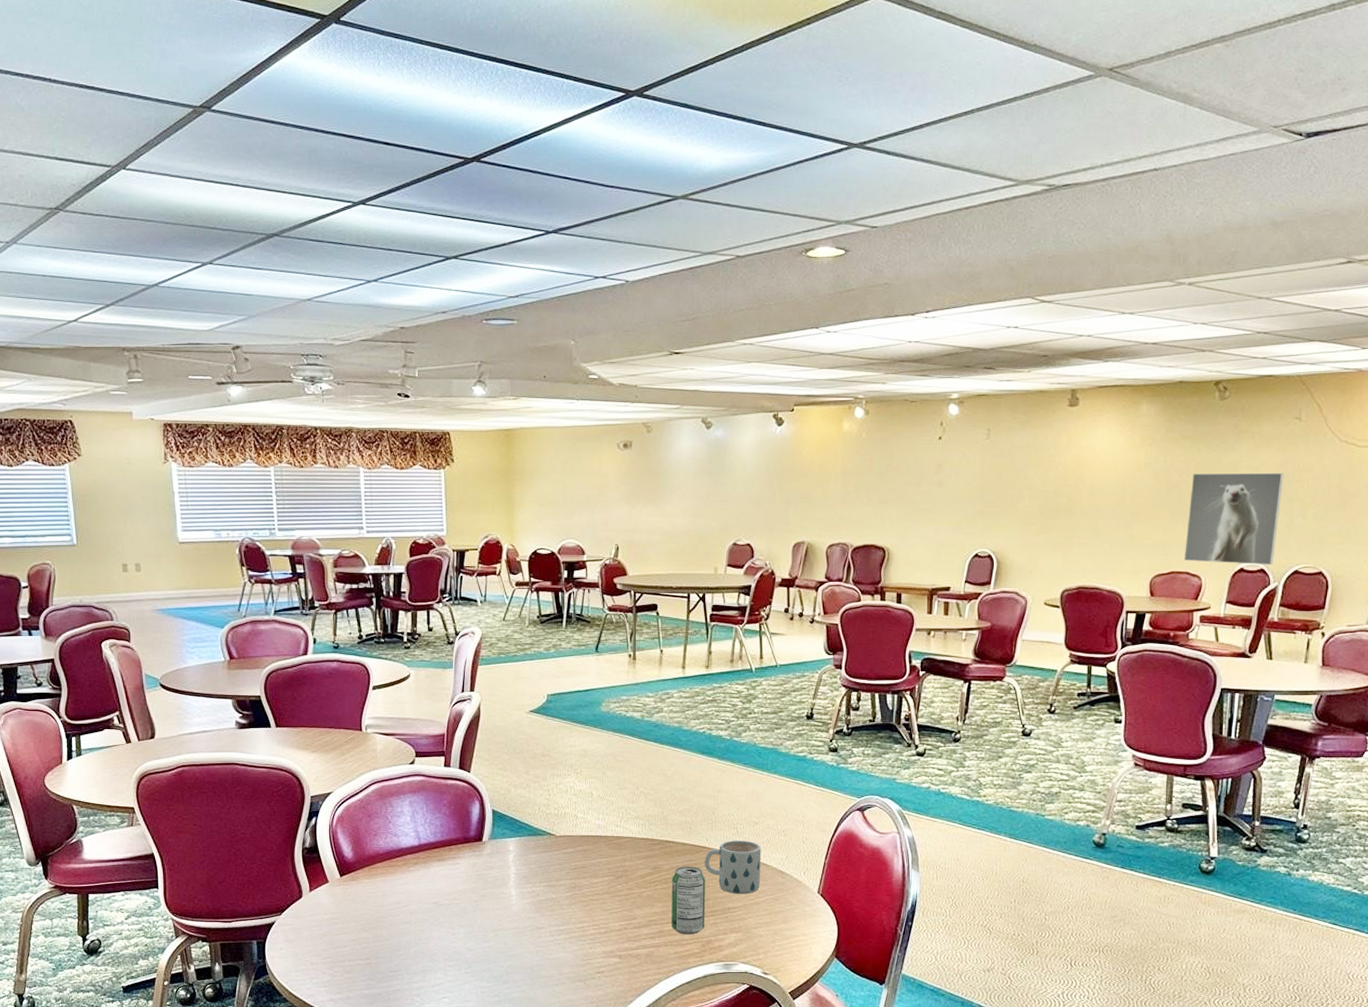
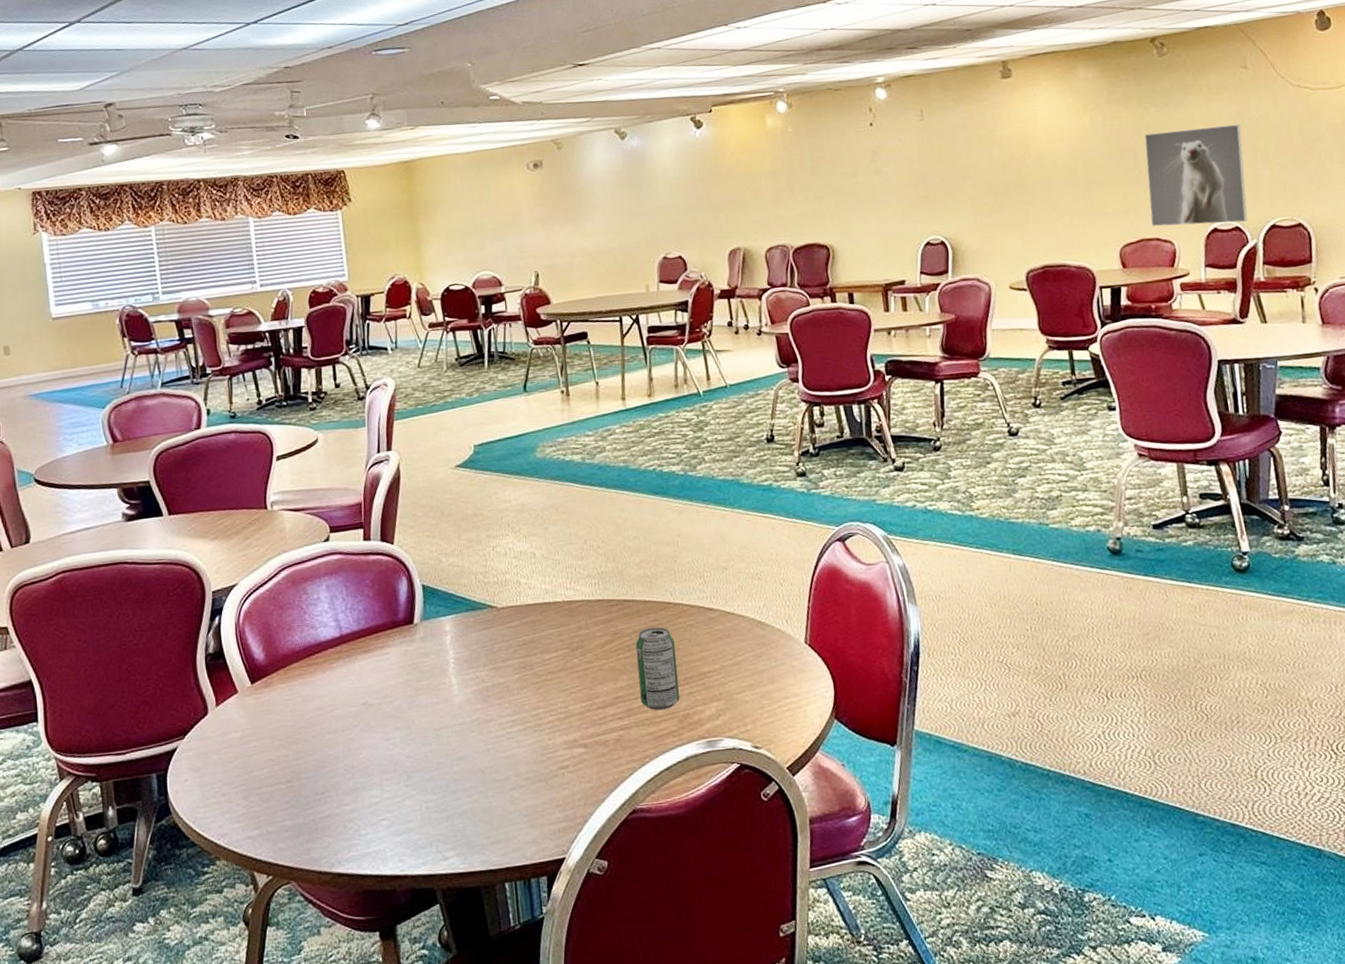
mug: present [704,840,761,894] -> none [671,589,738,655]

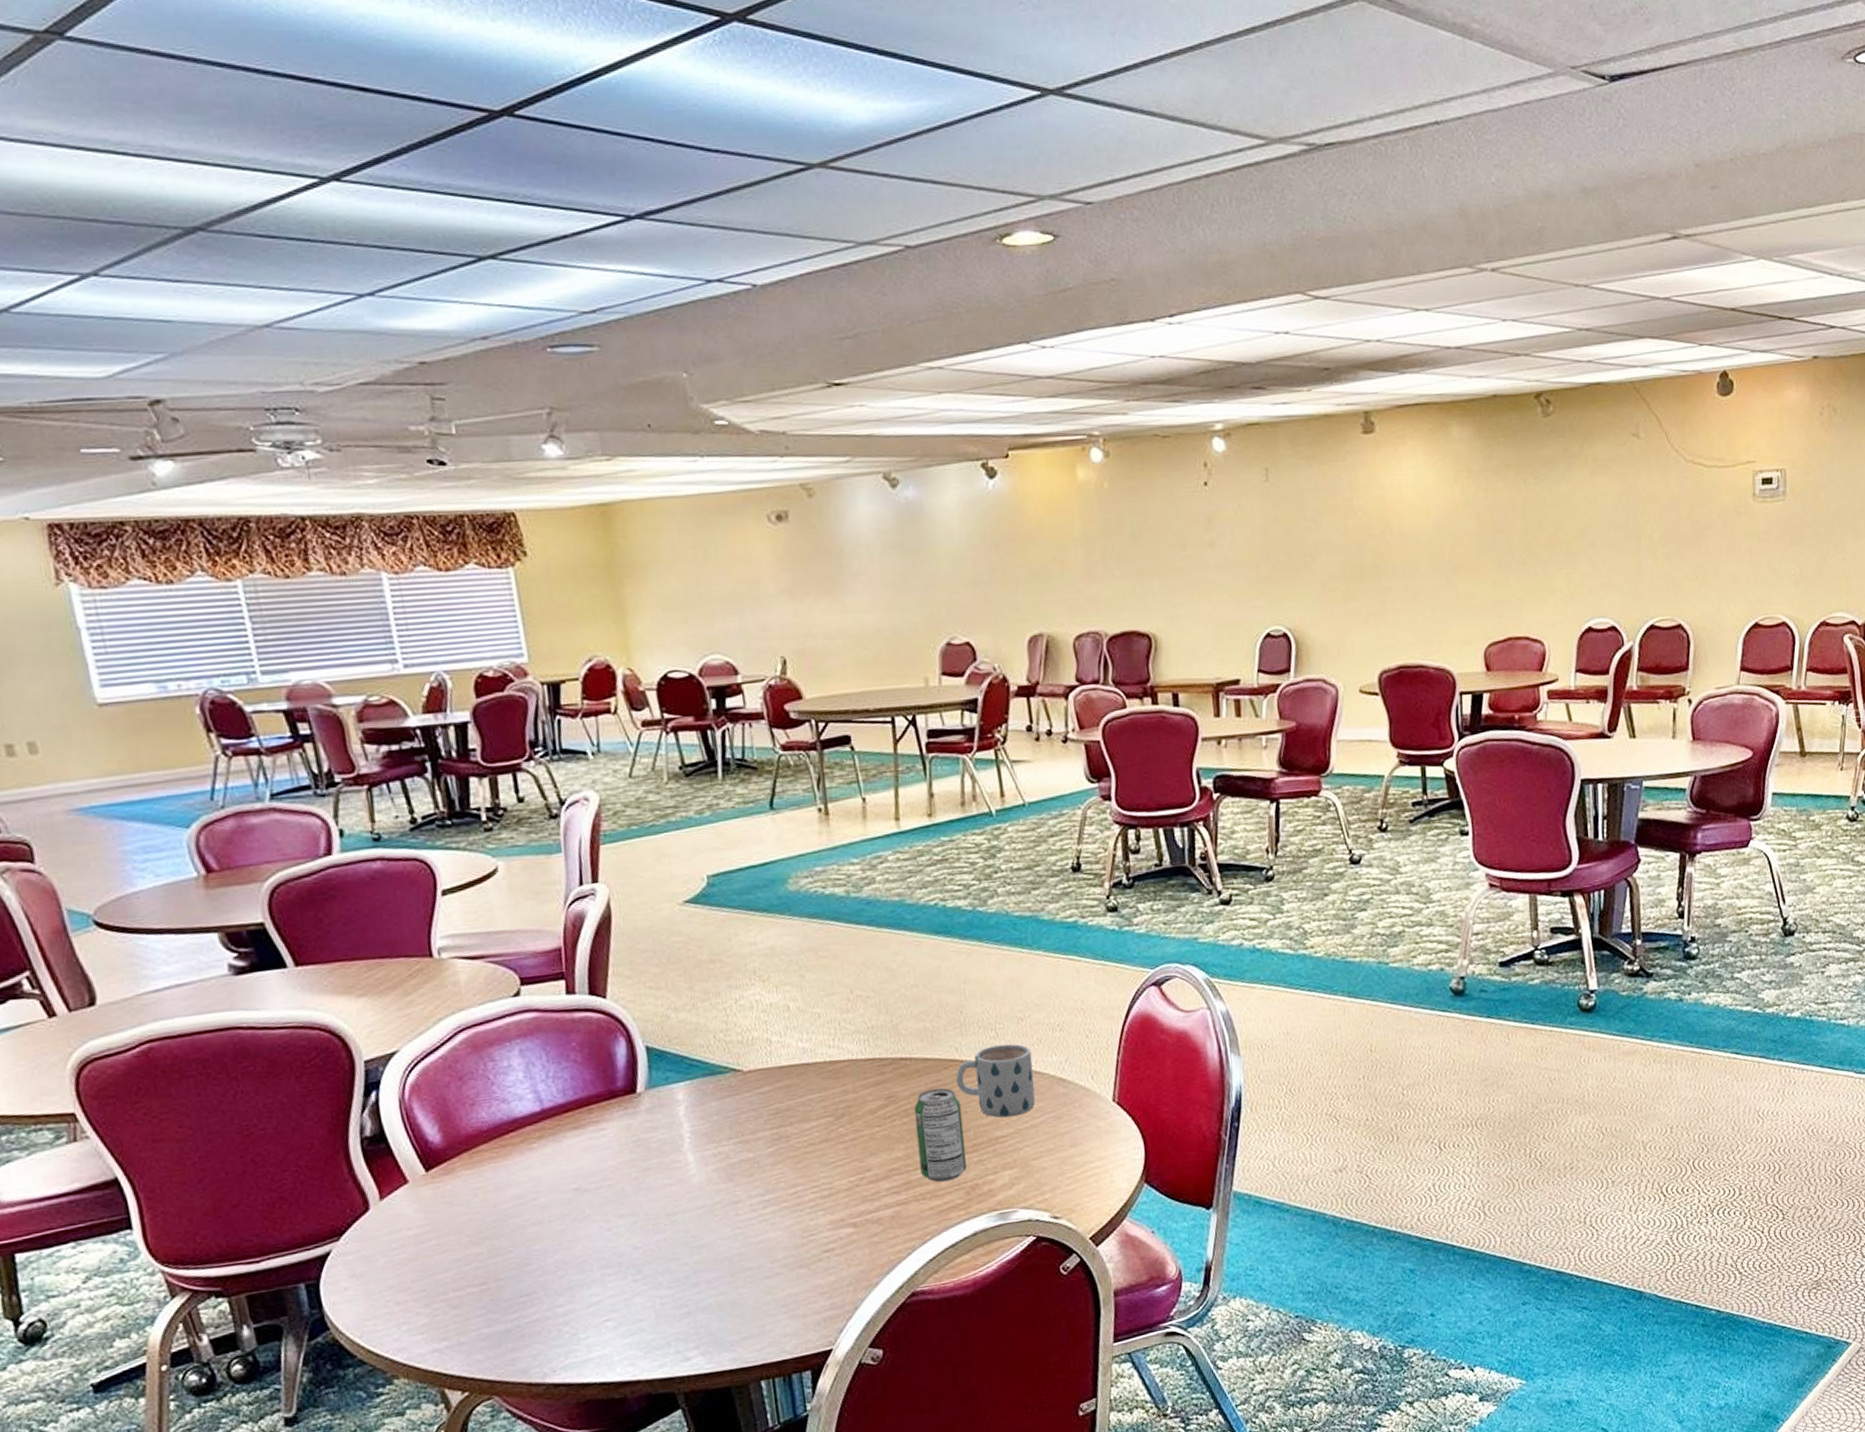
mug: none [671,589,738,655] -> present [956,1043,1035,1118]
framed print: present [1144,124,1248,227] -> none [1520,504,1627,624]

